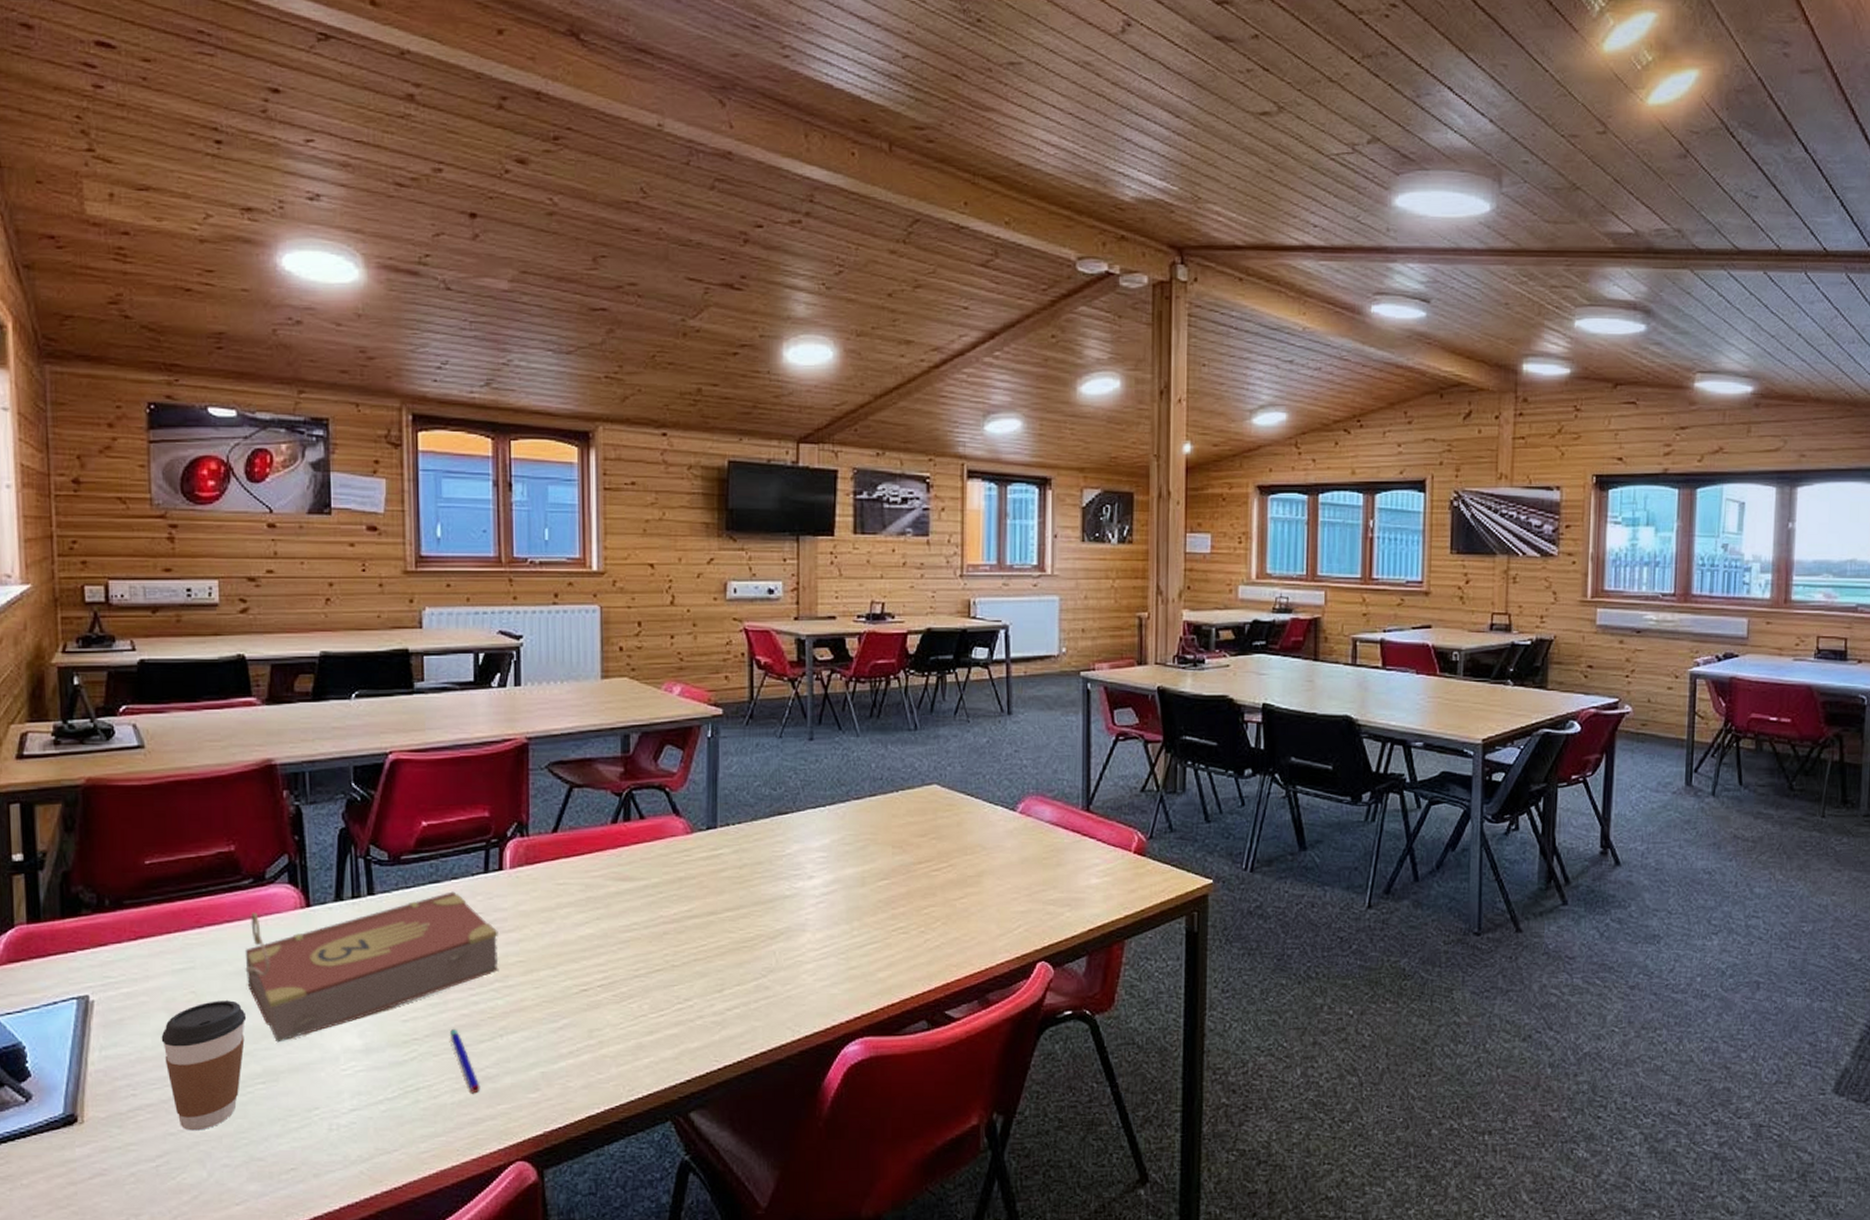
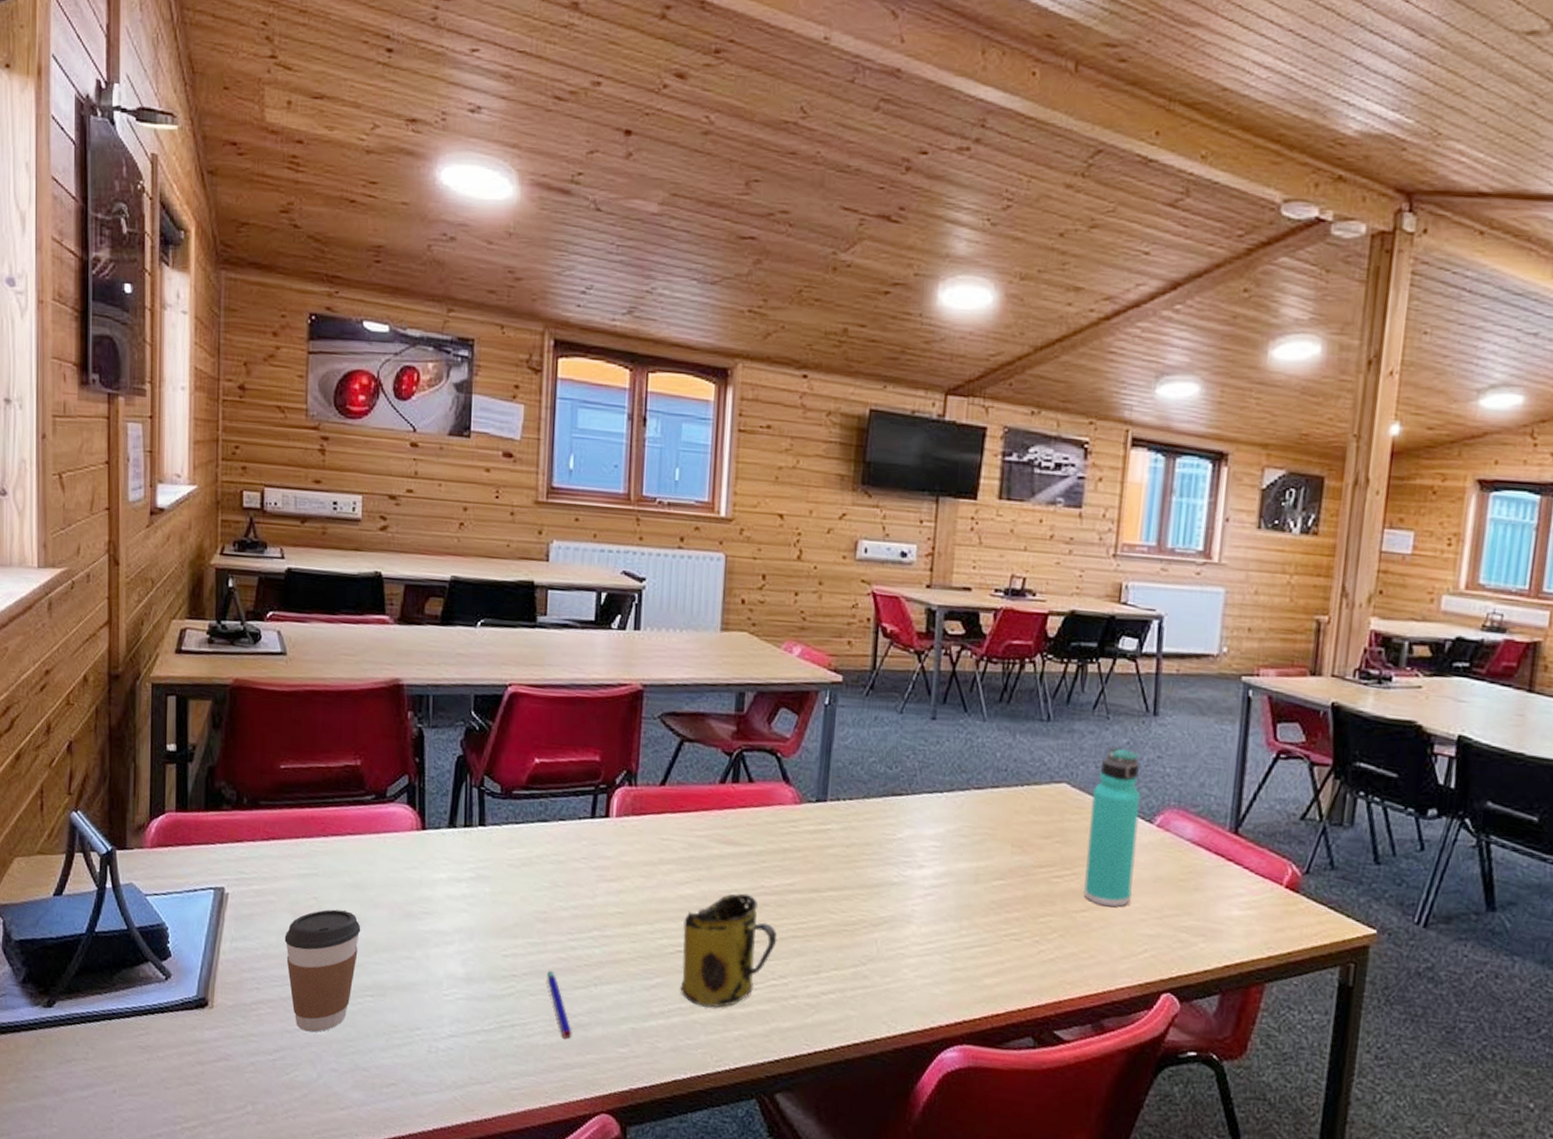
book: present [245,891,499,1043] -> none [363,828,600,959]
mug: none [586,925,680,1040] -> present [680,893,777,1008]
thermos bottle: none [959,746,1003,891] -> present [1084,746,1141,907]

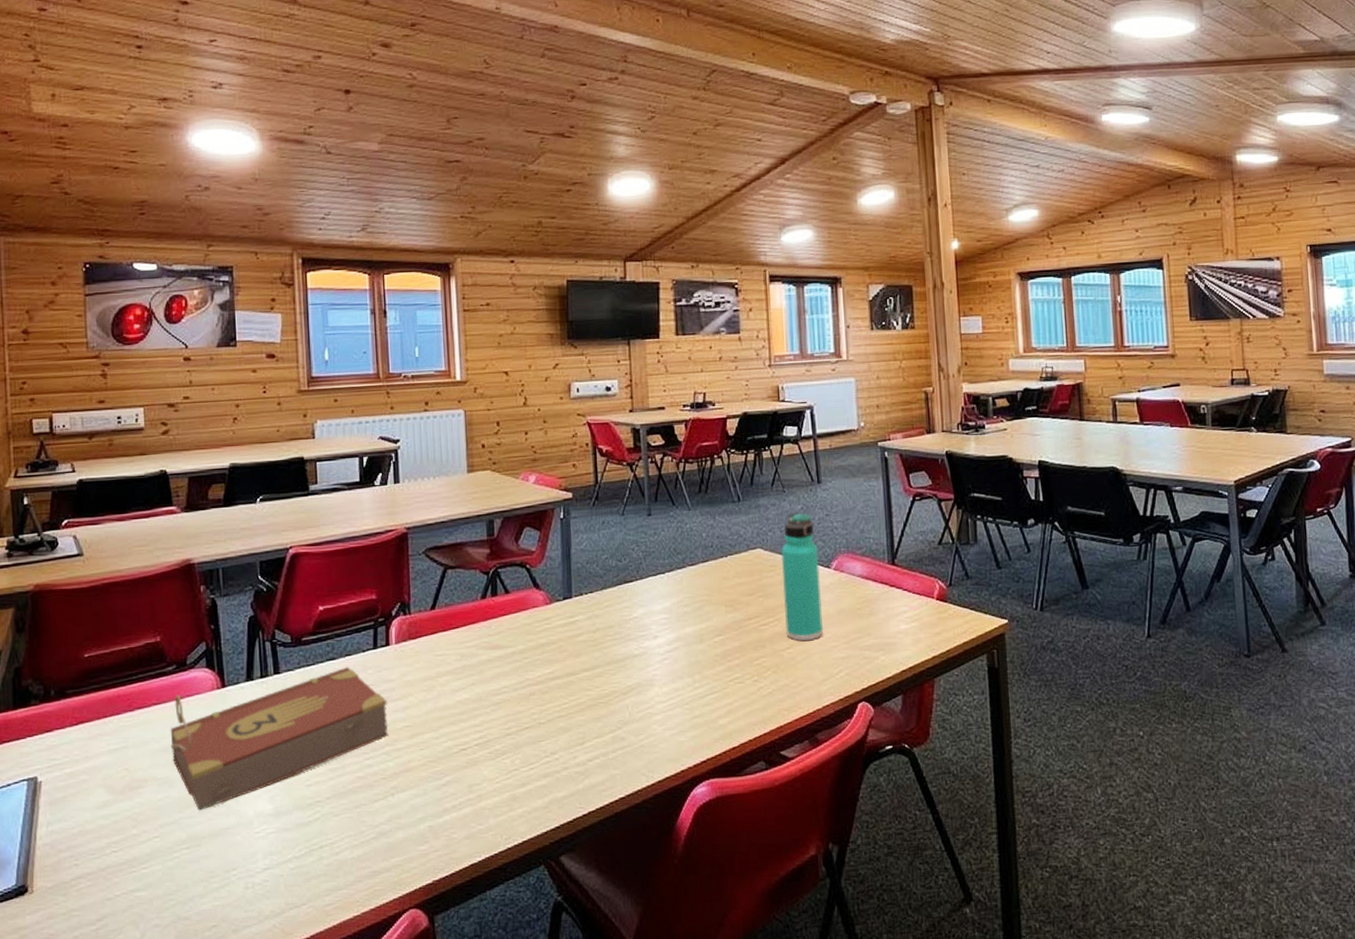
coffee cup: present [284,909,361,1033] -> none [99,775,173,895]
book: none [363,828,600,959] -> present [170,667,389,811]
pen: present [546,971,572,1039] -> none [347,791,376,849]
mug: present [680,893,777,1008] -> none [464,688,545,794]

